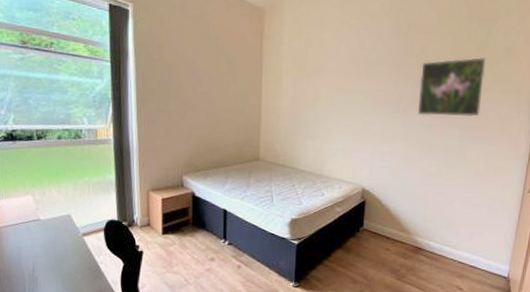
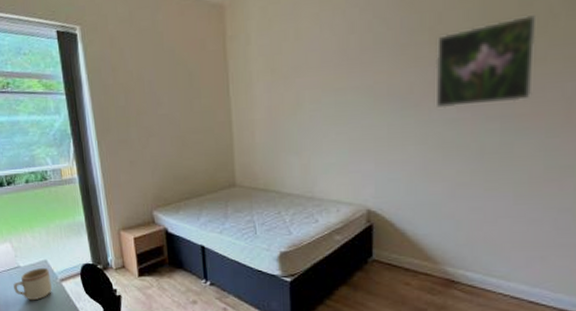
mug: none [30,221,72,254] -> present [13,267,52,301]

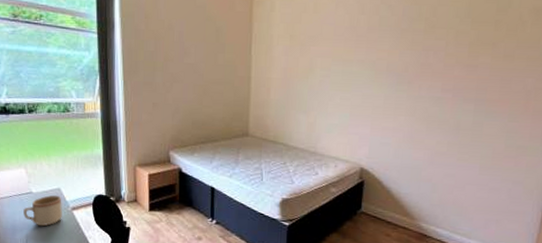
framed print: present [435,13,537,109] -> none [424,18,510,89]

